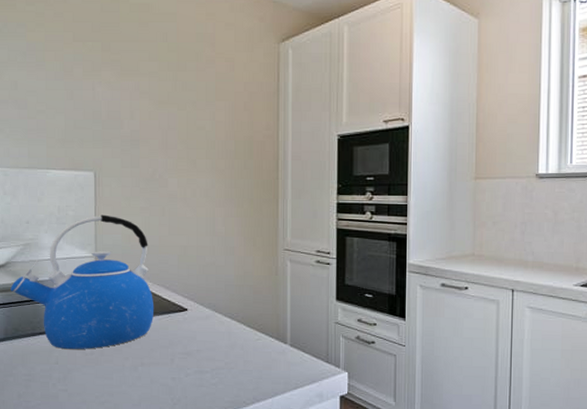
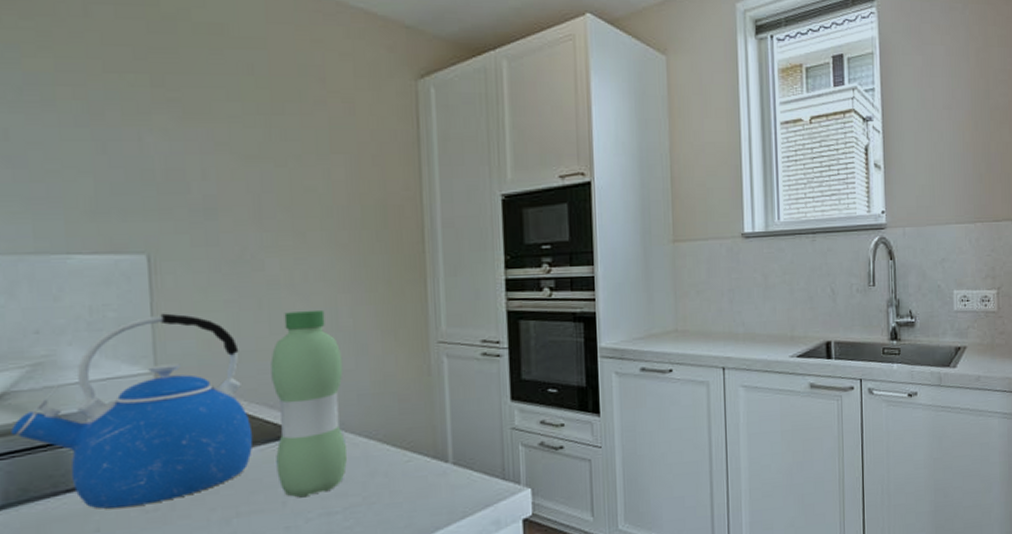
water bottle: none [168,218,216,358] -> present [270,309,348,498]

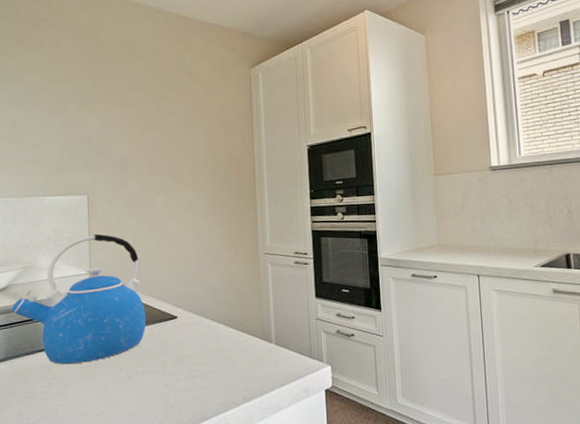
water bottle: present [270,309,348,498] -> none [157,230,205,364]

